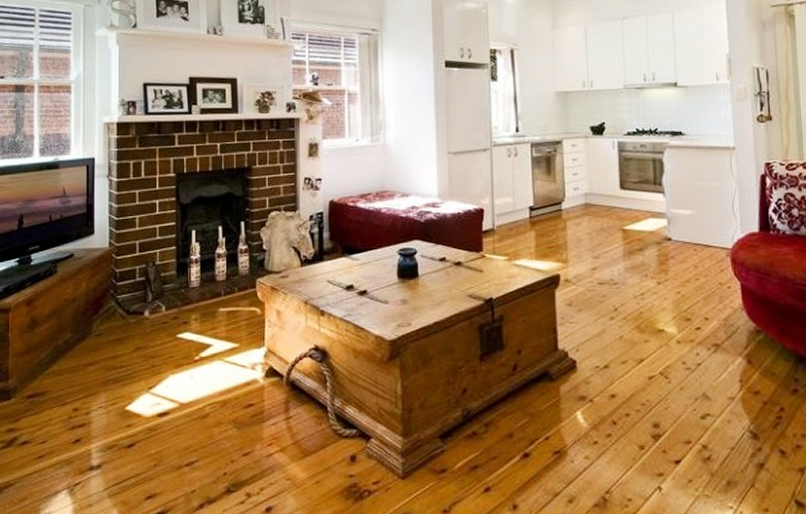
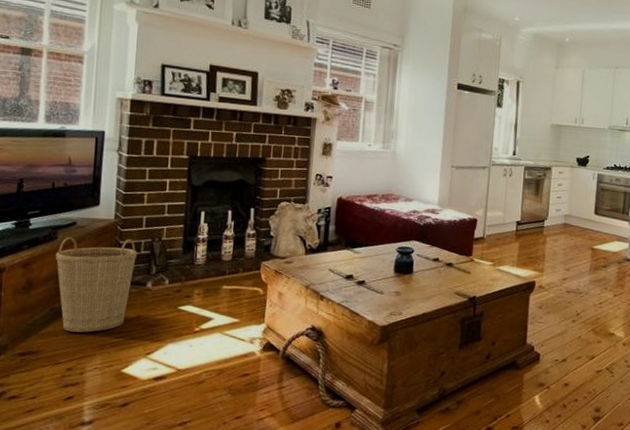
basket: none [56,267,132,369] -> present [55,237,137,333]

